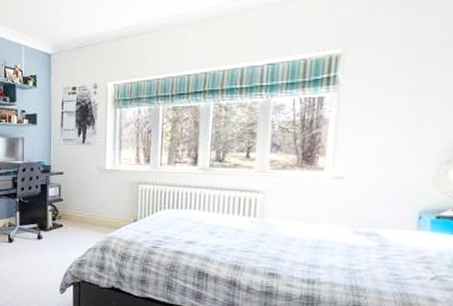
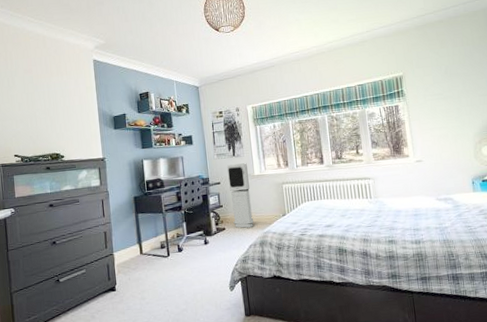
air purifier: none [73,153,98,229] -> present [227,163,254,228]

